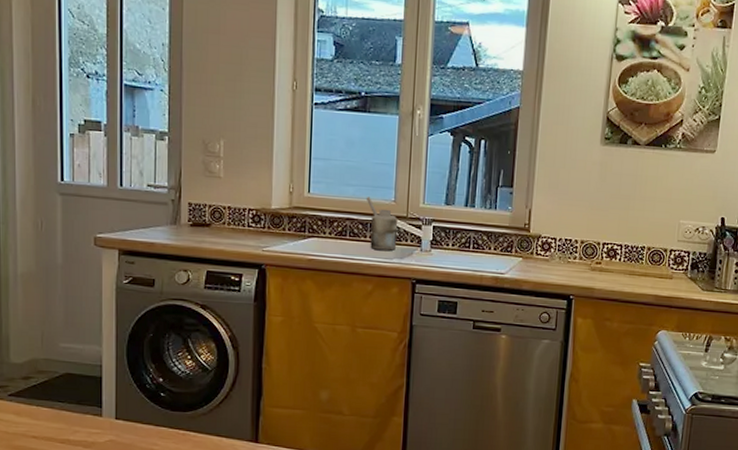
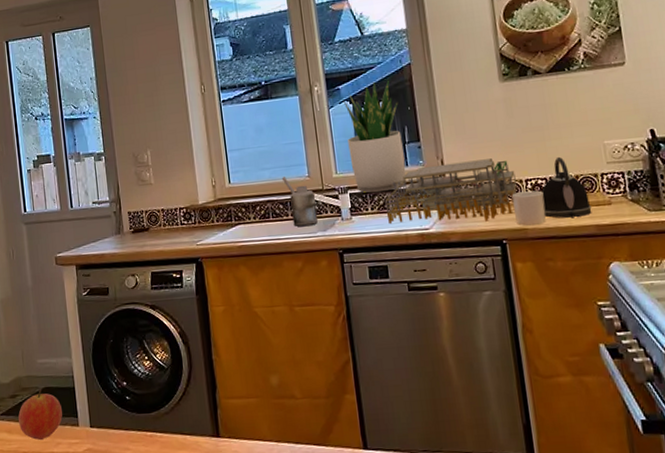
fruit: none [30,373,85,427] -> present [18,388,63,441]
planter: none [440,117,500,231] -> present [343,79,406,194]
dish rack: none [466,213,595,276] -> present [384,158,517,225]
mug: none [585,253,616,288] -> present [511,190,547,227]
kettle: none [613,227,655,285] -> present [541,156,592,219]

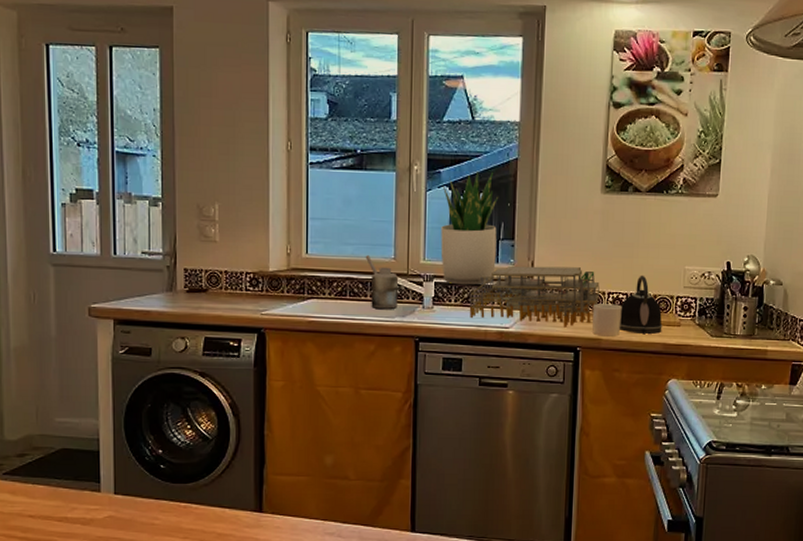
fruit: present [18,388,63,441] -> none [26,448,83,505]

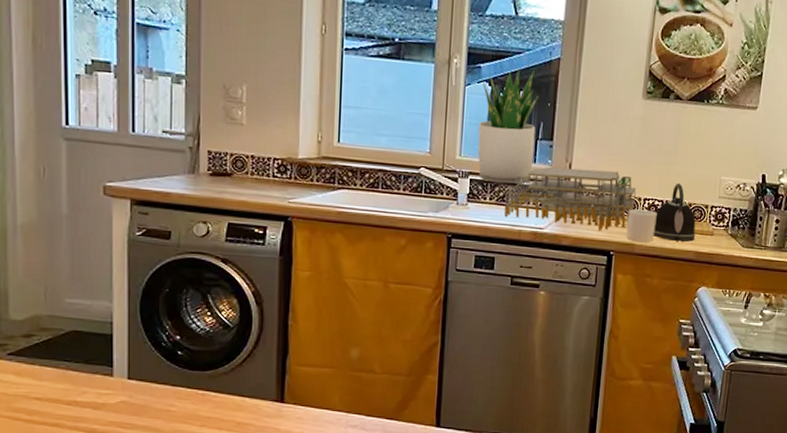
soap dispenser: present [365,255,399,310] -> none [399,148,434,205]

